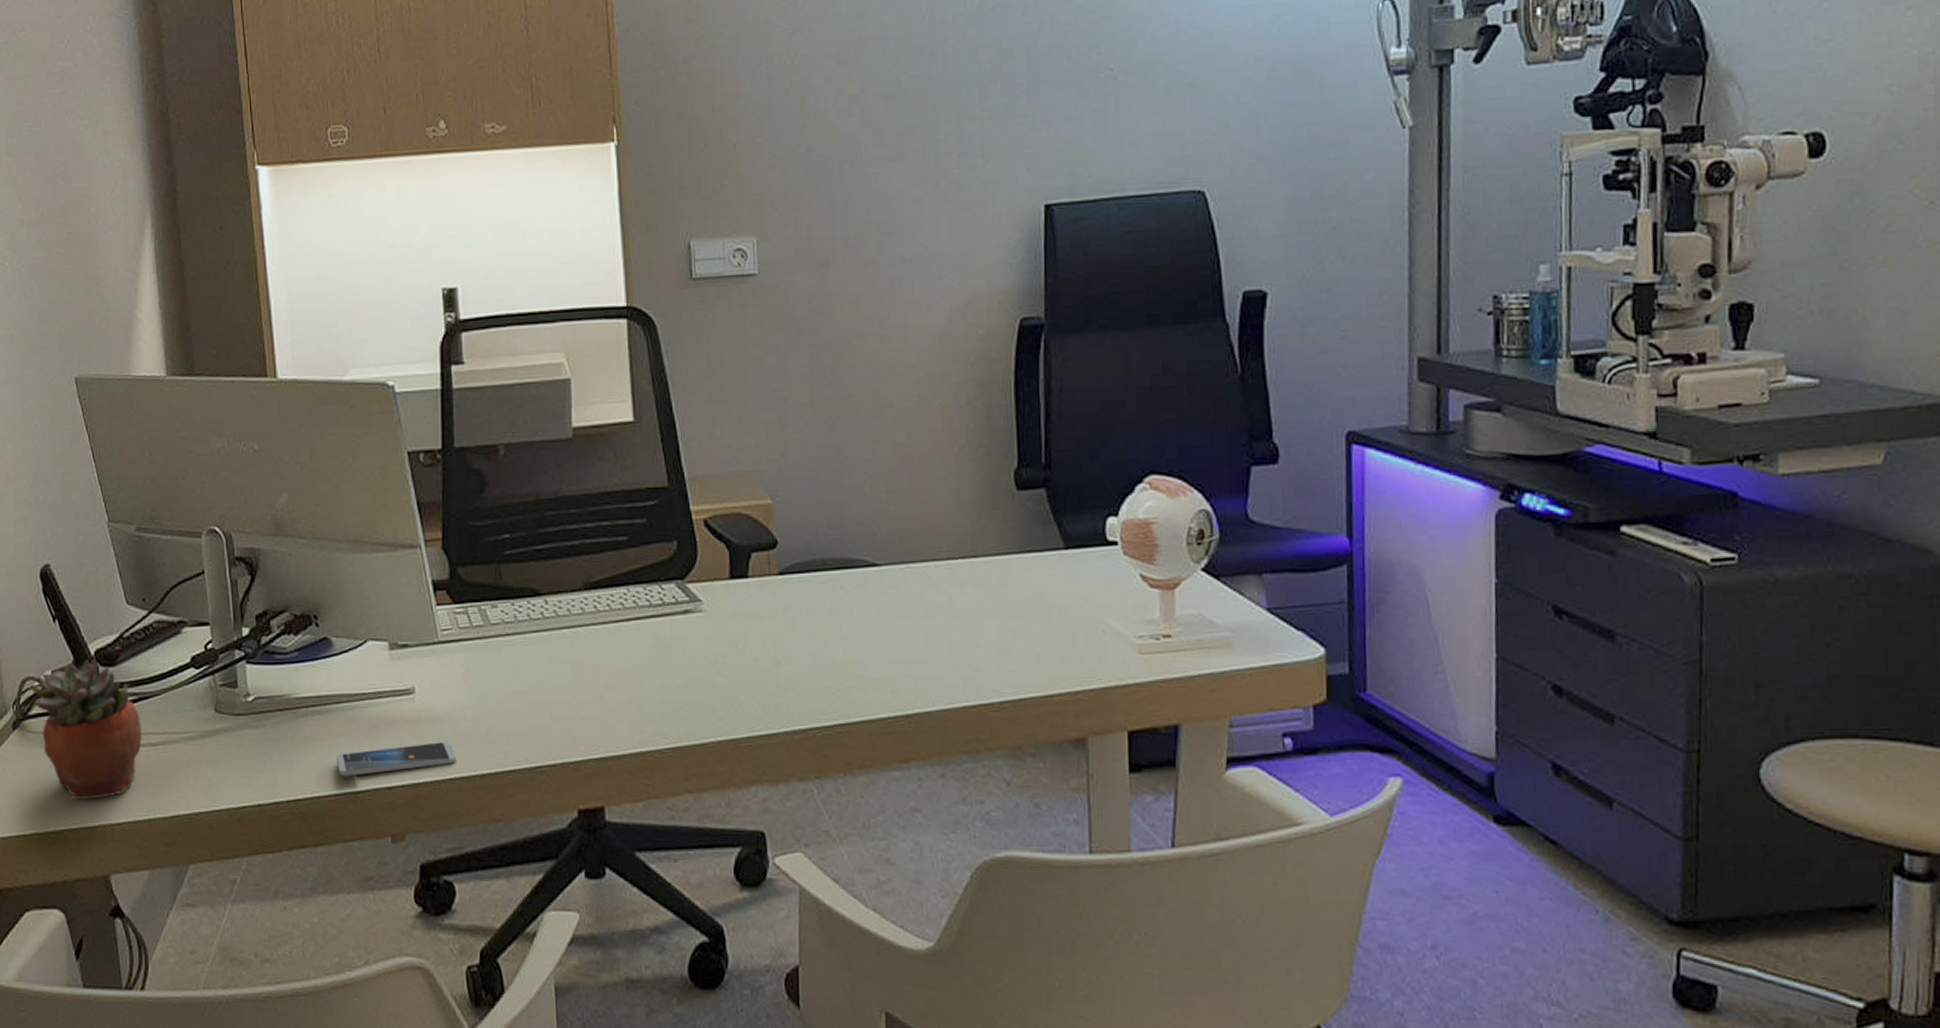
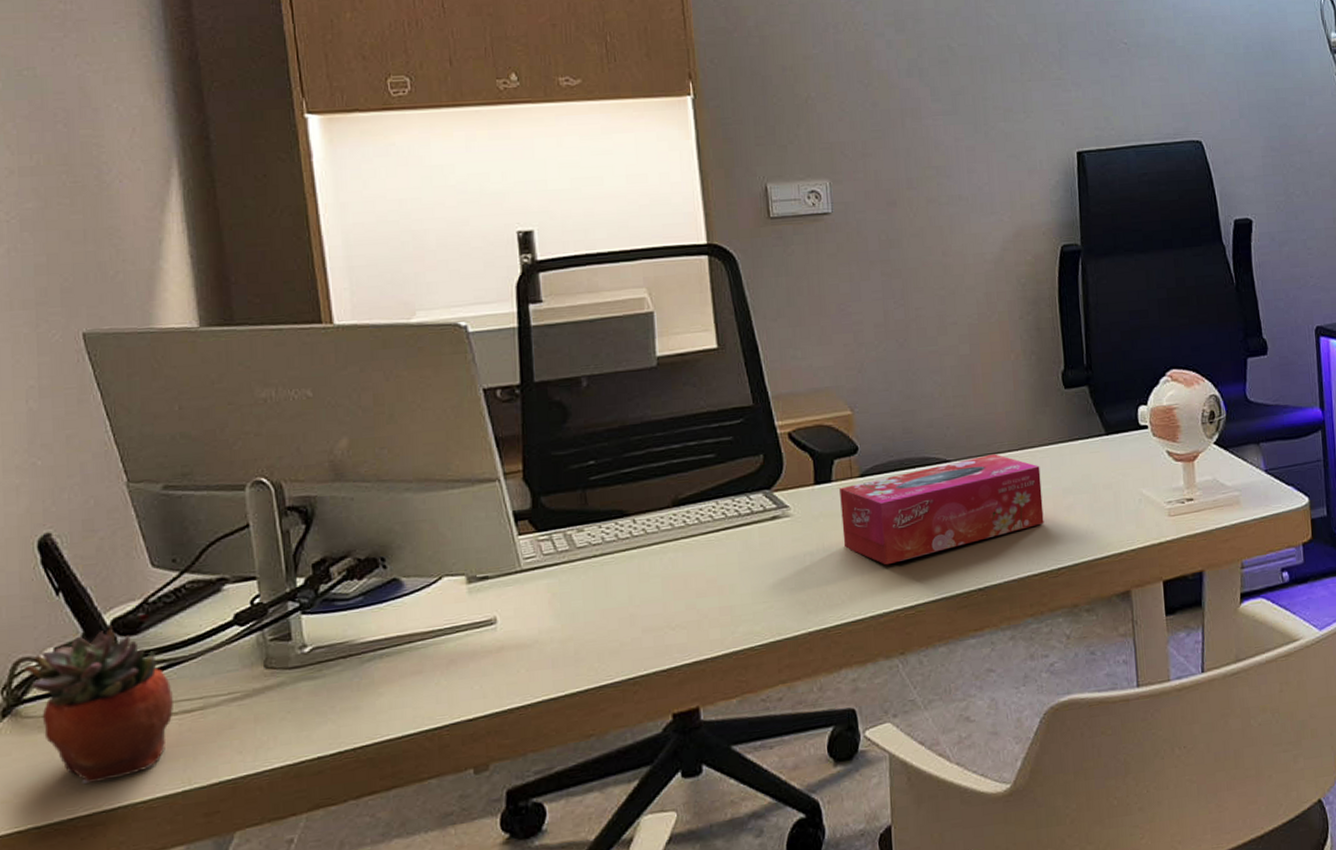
smartphone: present [336,742,457,776] -> none [409,667,544,716]
tissue box: none [756,561,986,677] -> present [839,454,1044,566]

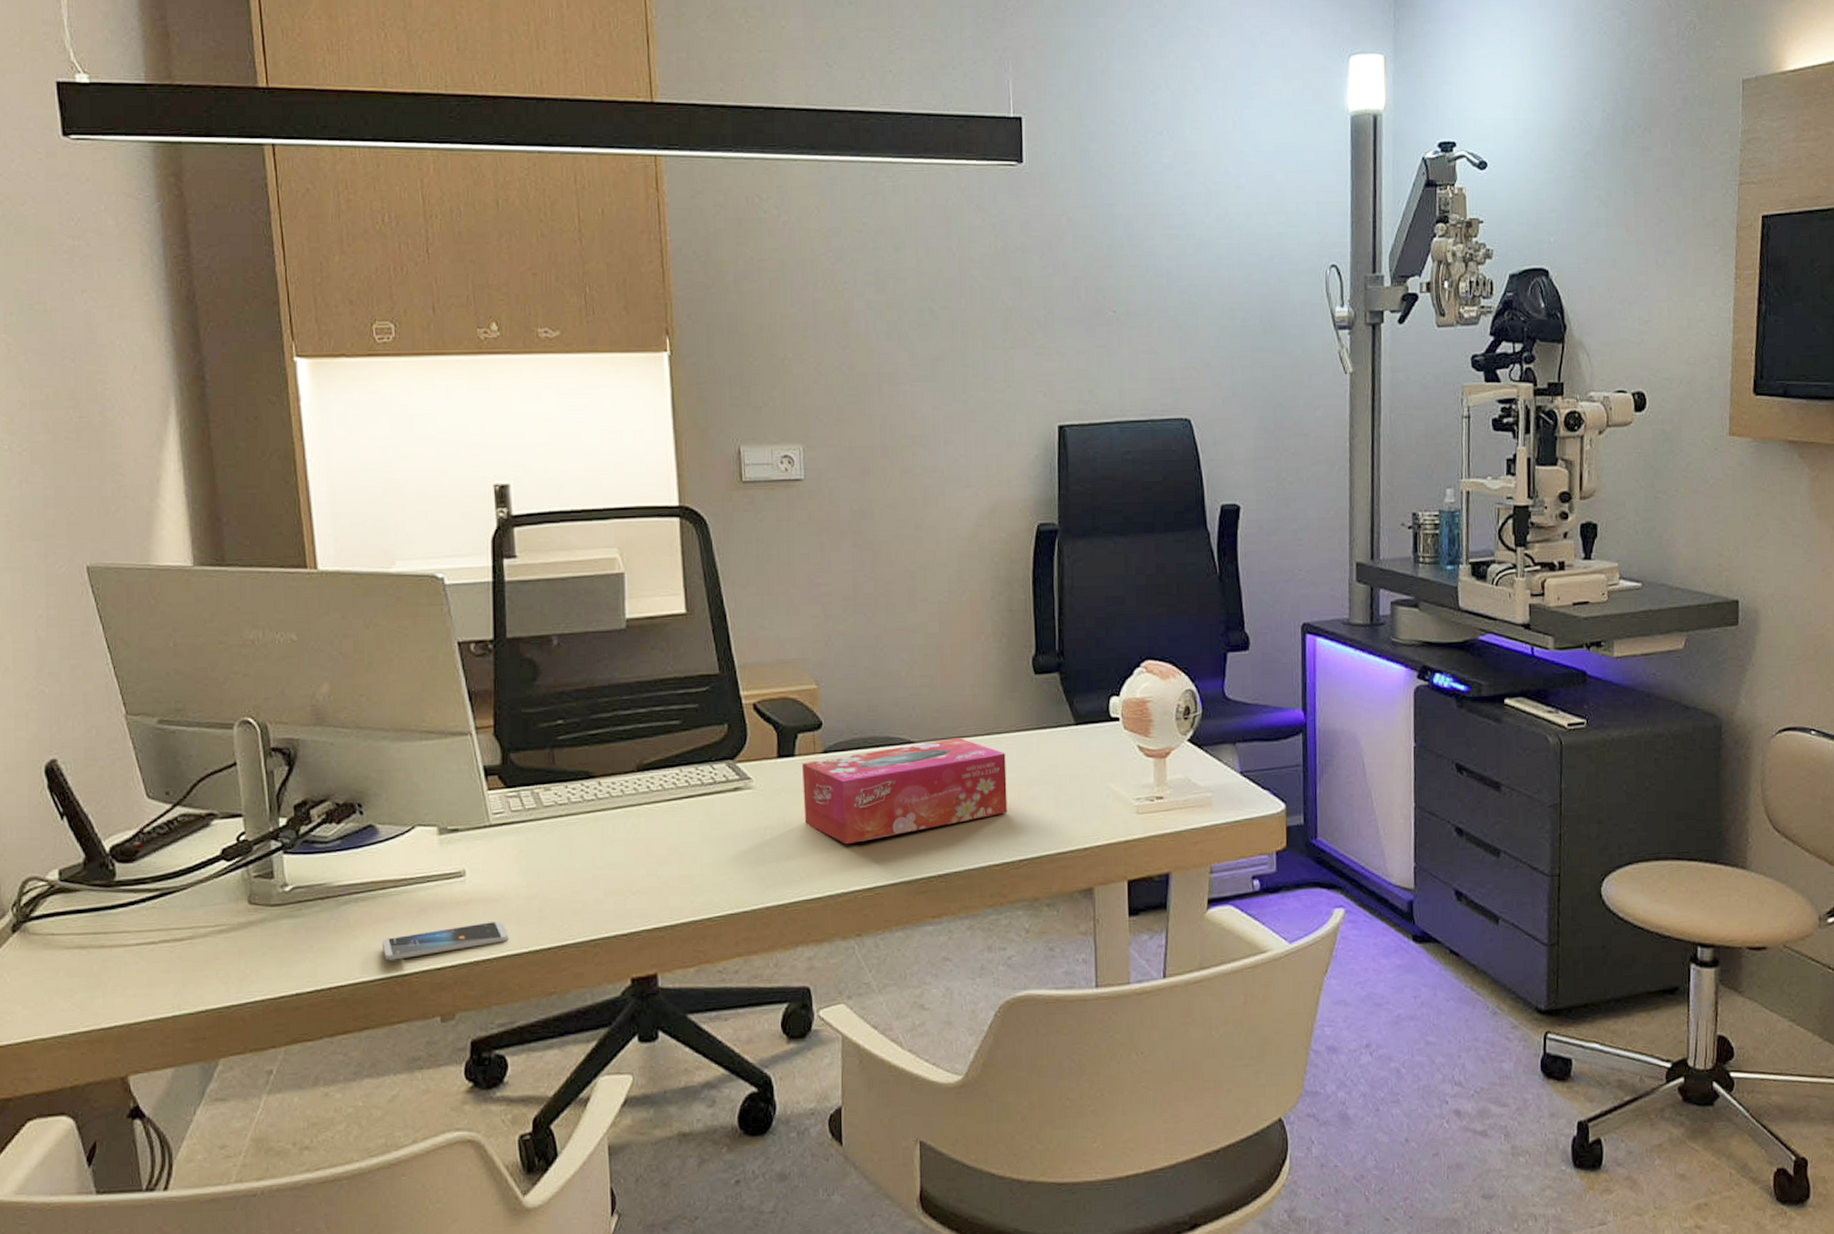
succulent planter: present [24,625,173,785] -> none [32,852,165,1002]
smartphone: none [409,667,544,716] -> present [381,921,509,960]

